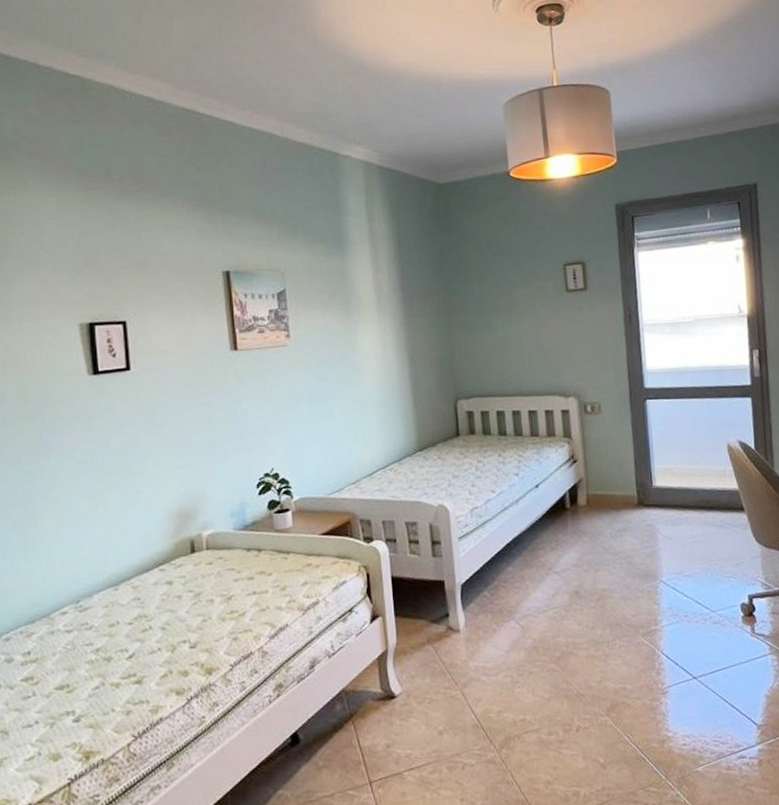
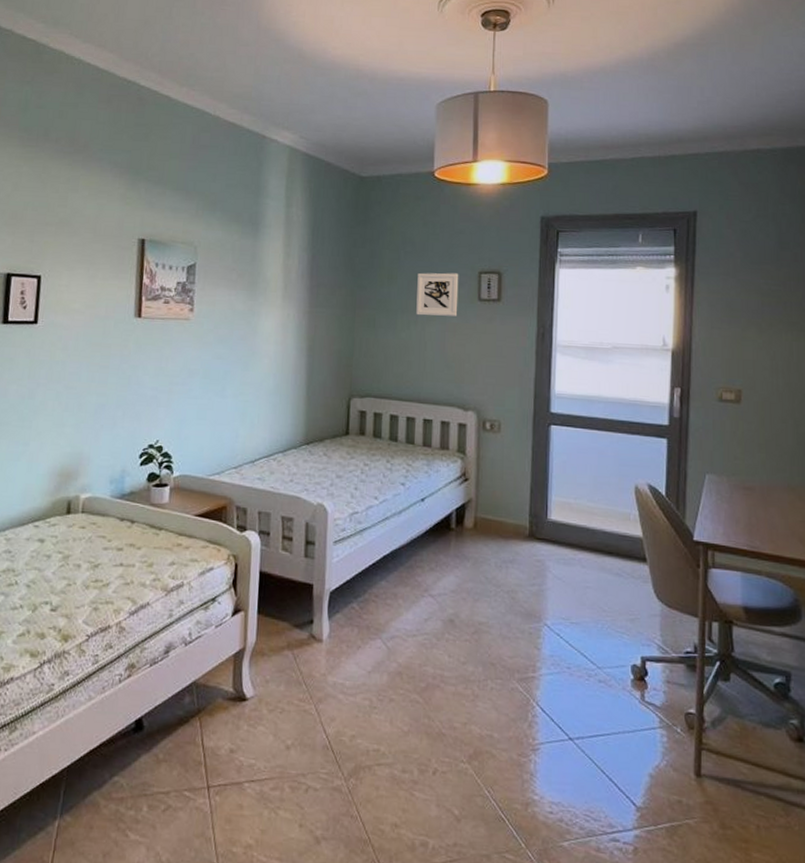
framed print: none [506,268,547,313] -> present [416,273,459,316]

